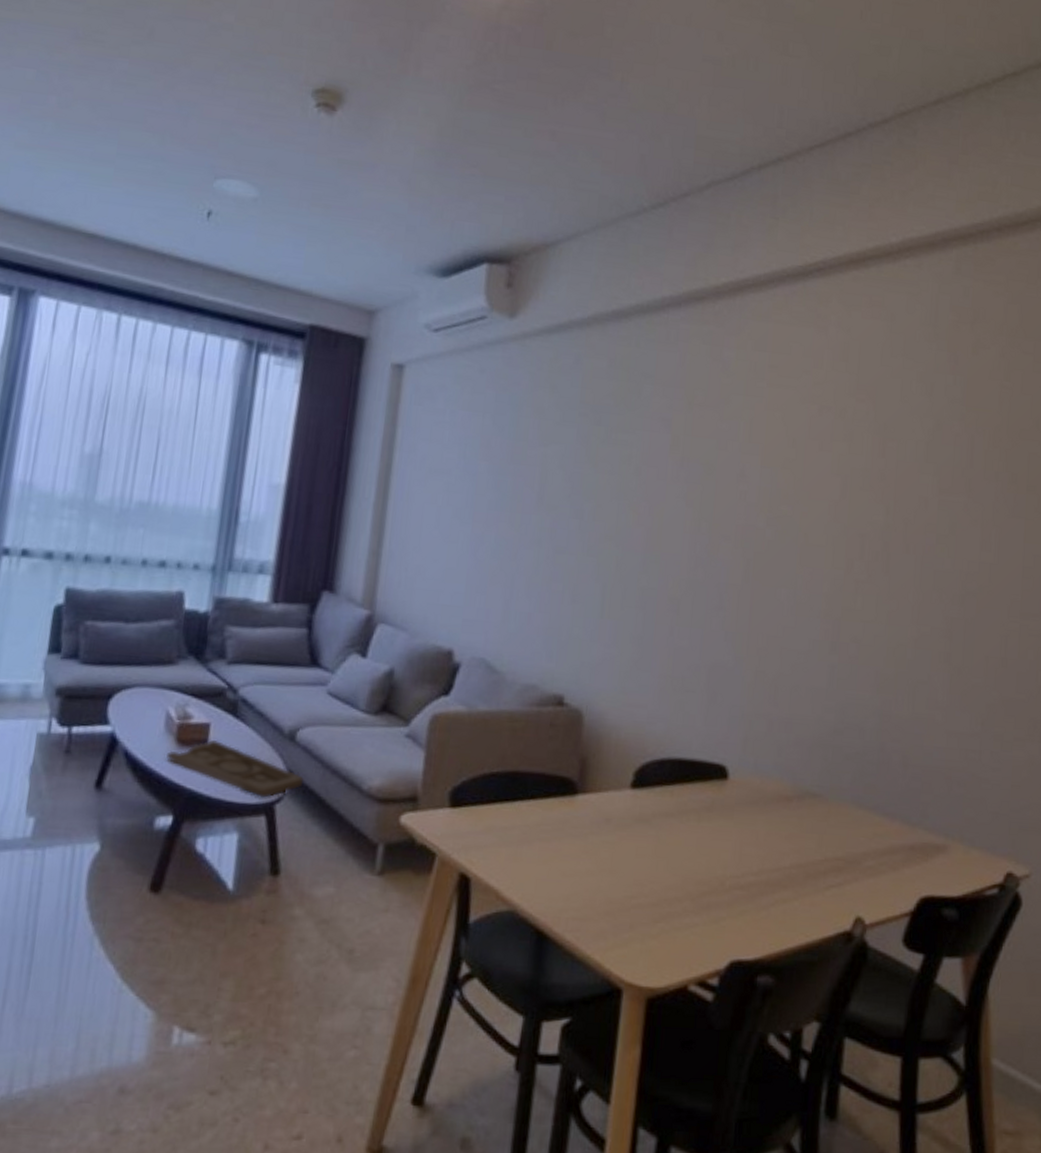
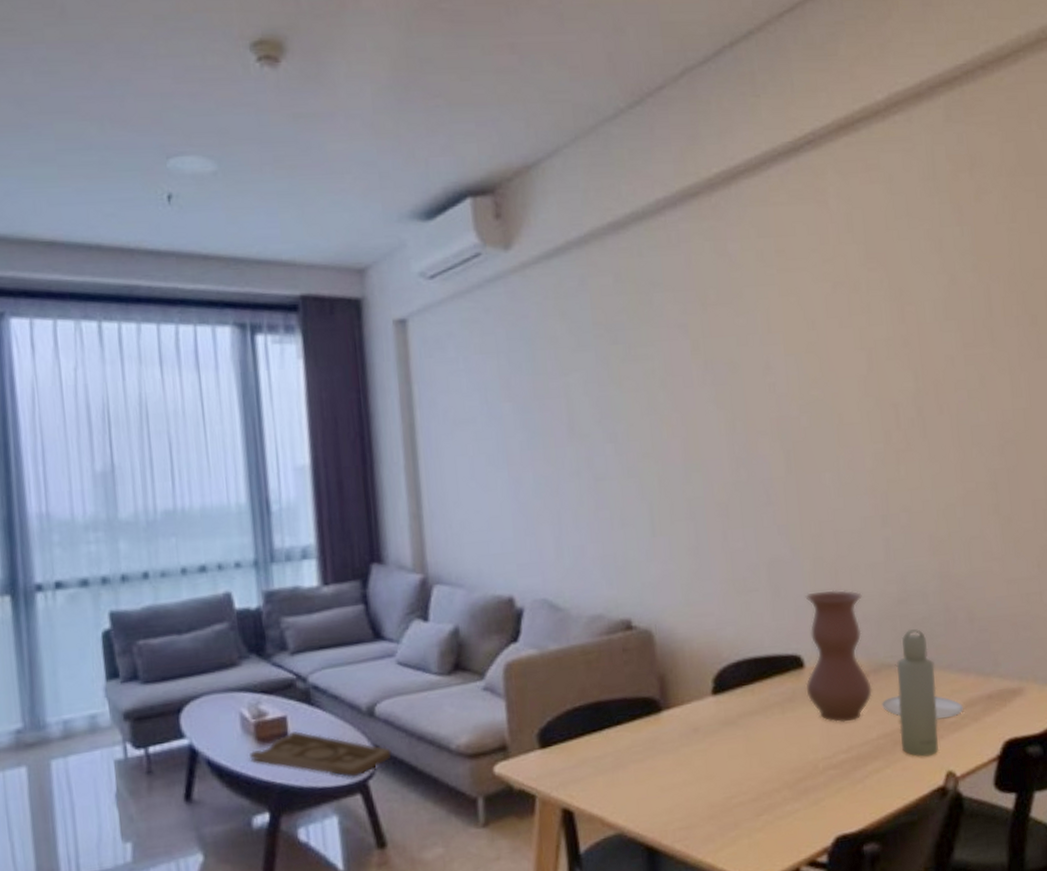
vase: none [725,704,798,845] -> present [805,589,873,723]
plate: none [800,827,884,862] -> present [882,695,964,720]
bottle: none [813,761,861,897] -> present [896,628,939,757]

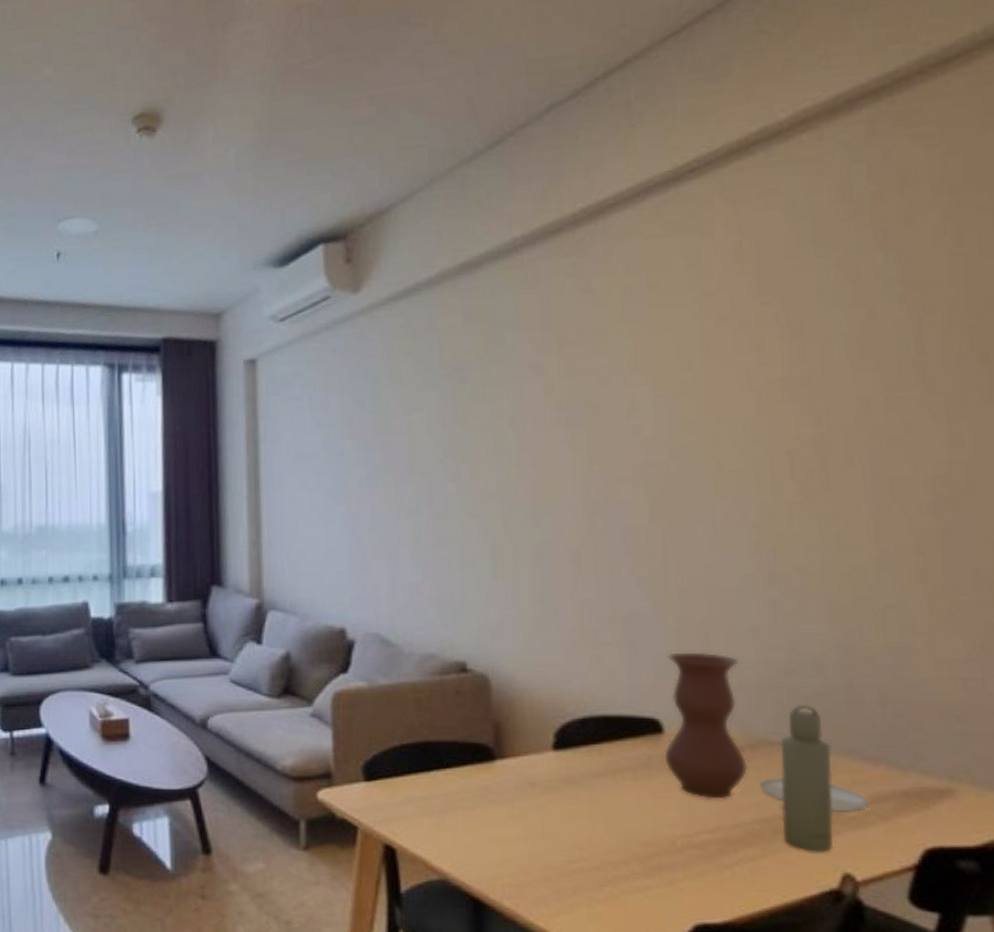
decorative tray: present [249,730,392,778] -> none [94,733,221,783]

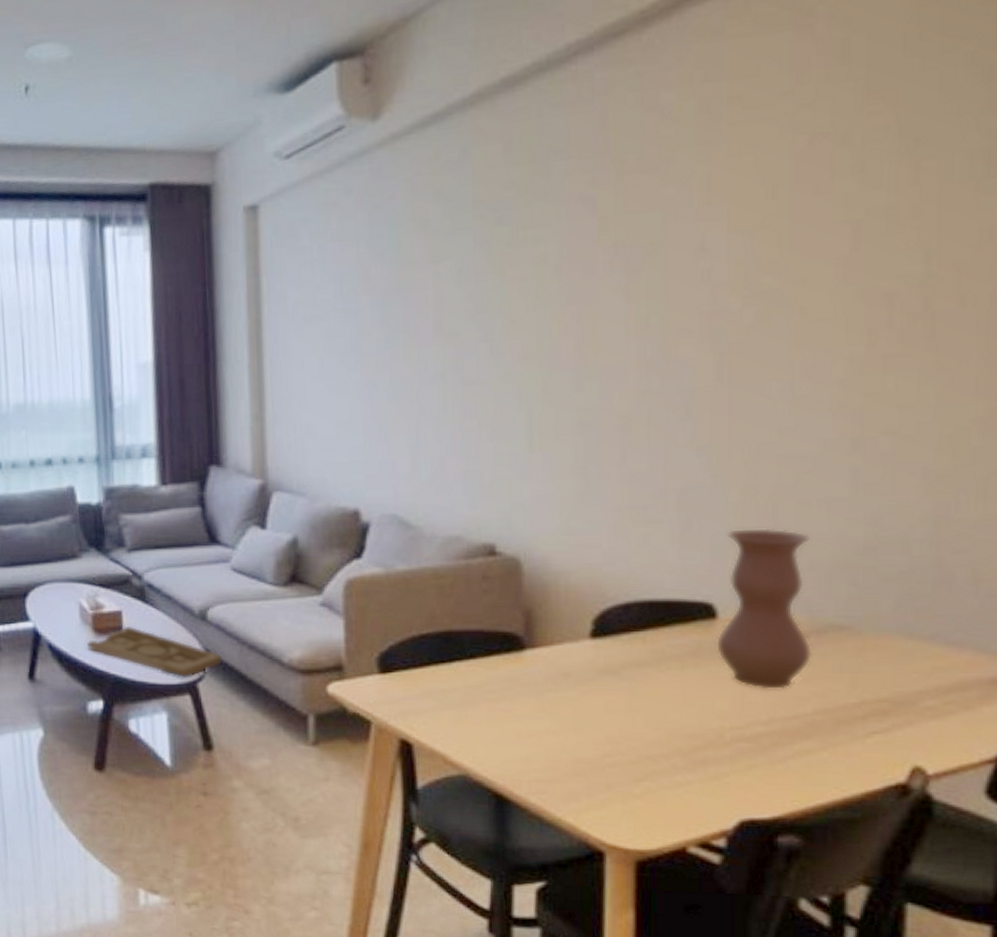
decorative tray: none [94,733,221,783] -> present [86,625,222,678]
plate: present [760,778,870,812] -> none [824,665,950,701]
bottle: present [780,704,834,852] -> none [846,584,910,744]

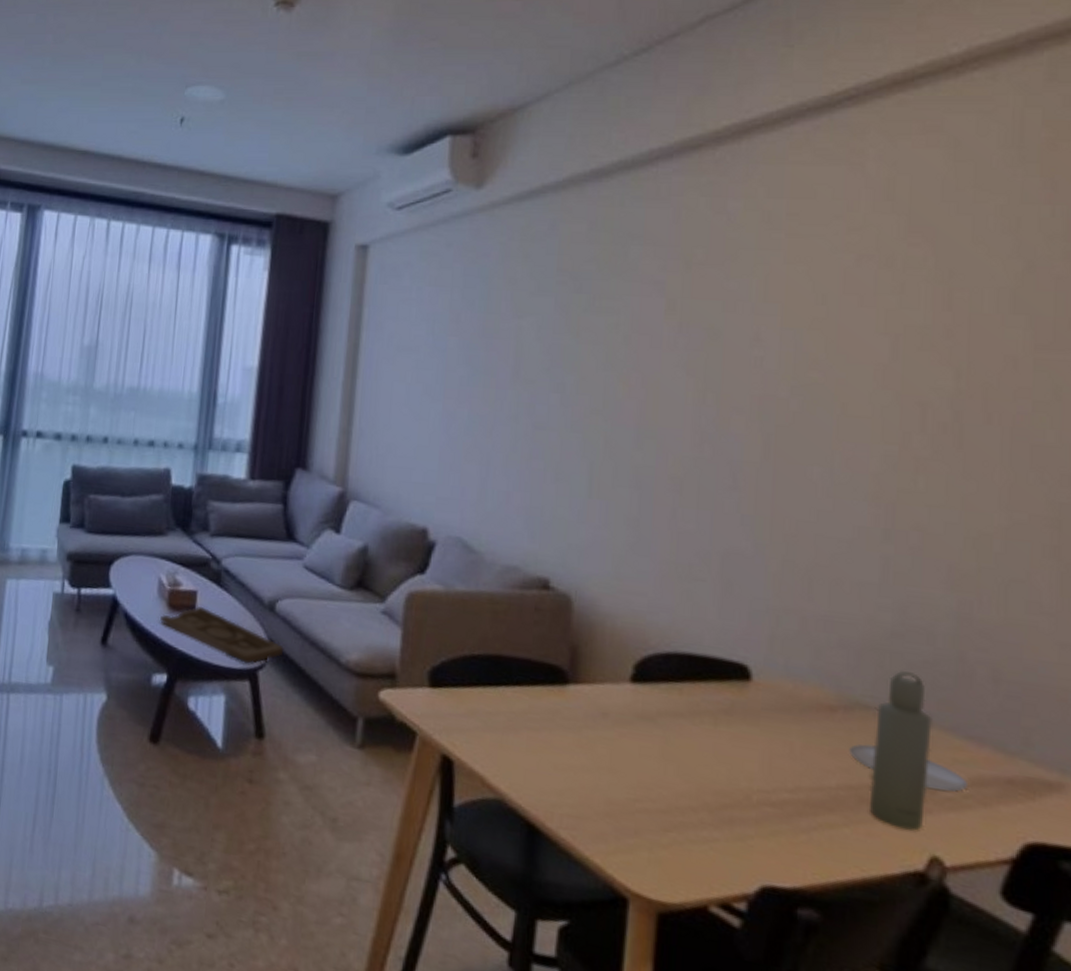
vase: present [717,528,811,689] -> none [749,597,841,759]
plate: none [824,665,950,701] -> present [849,744,969,793]
bottle: none [846,584,910,744] -> present [868,670,932,830]

